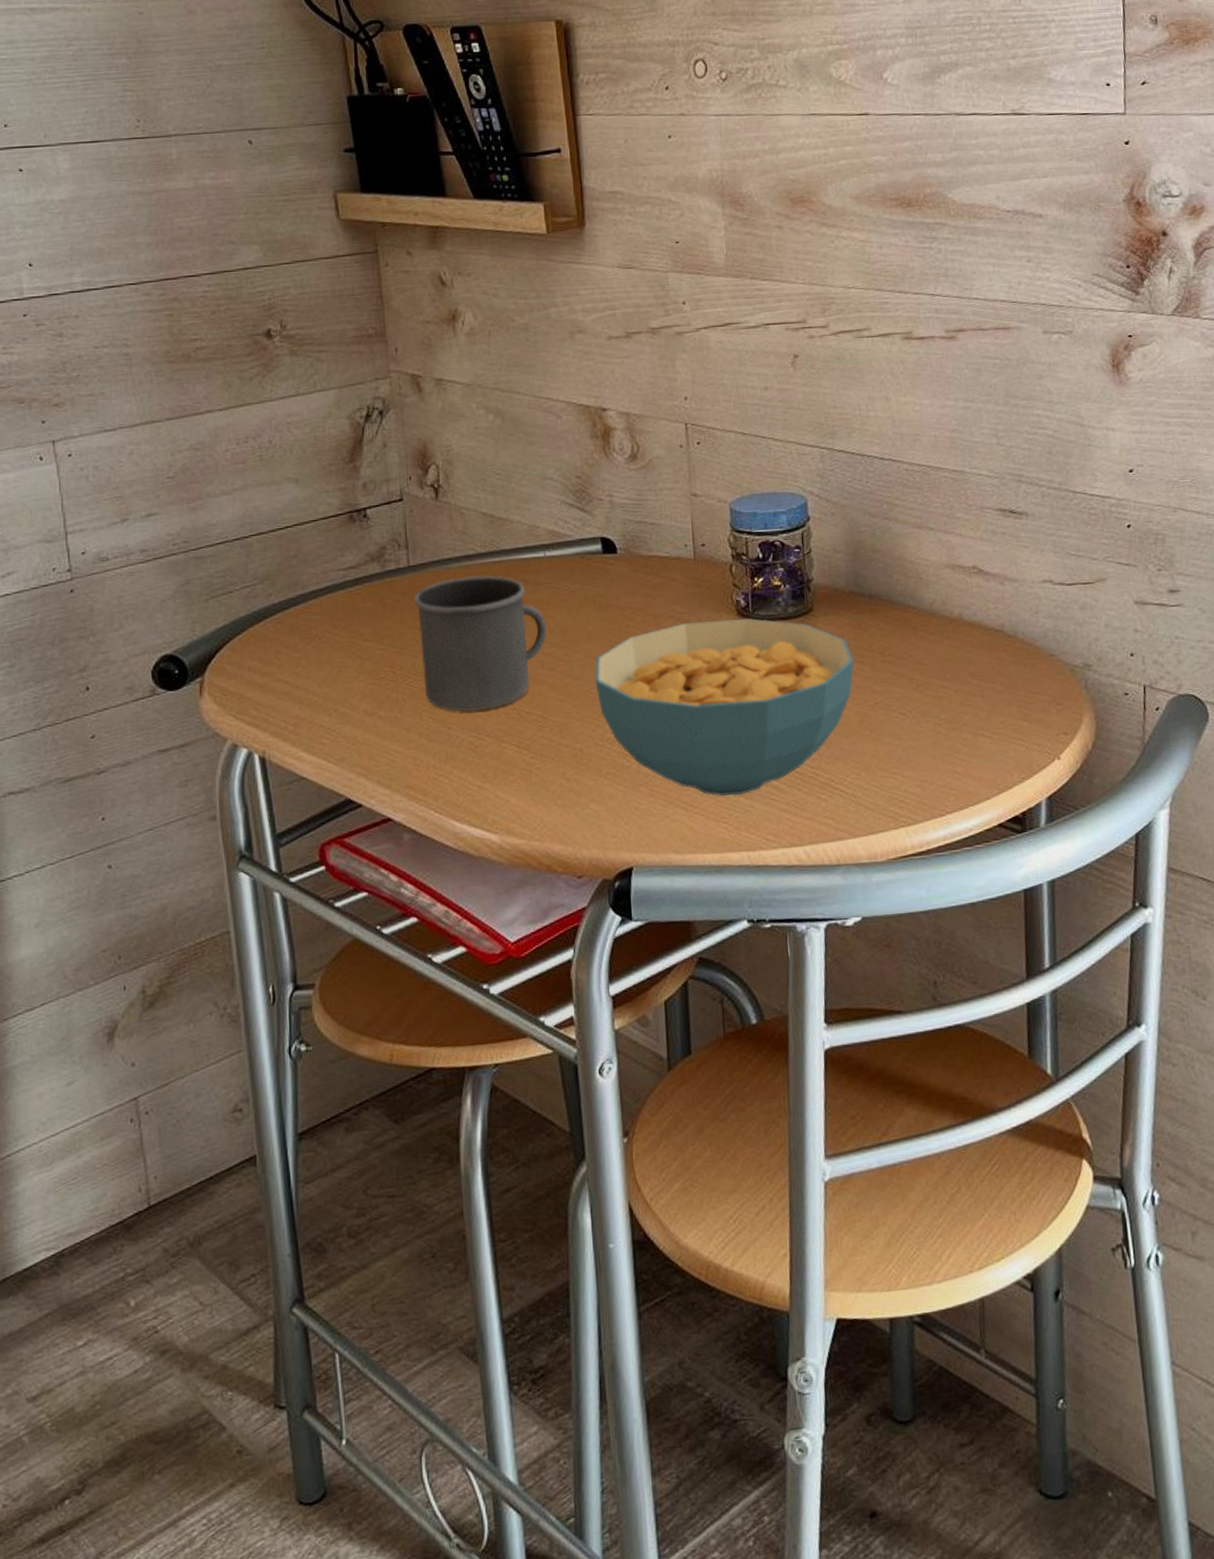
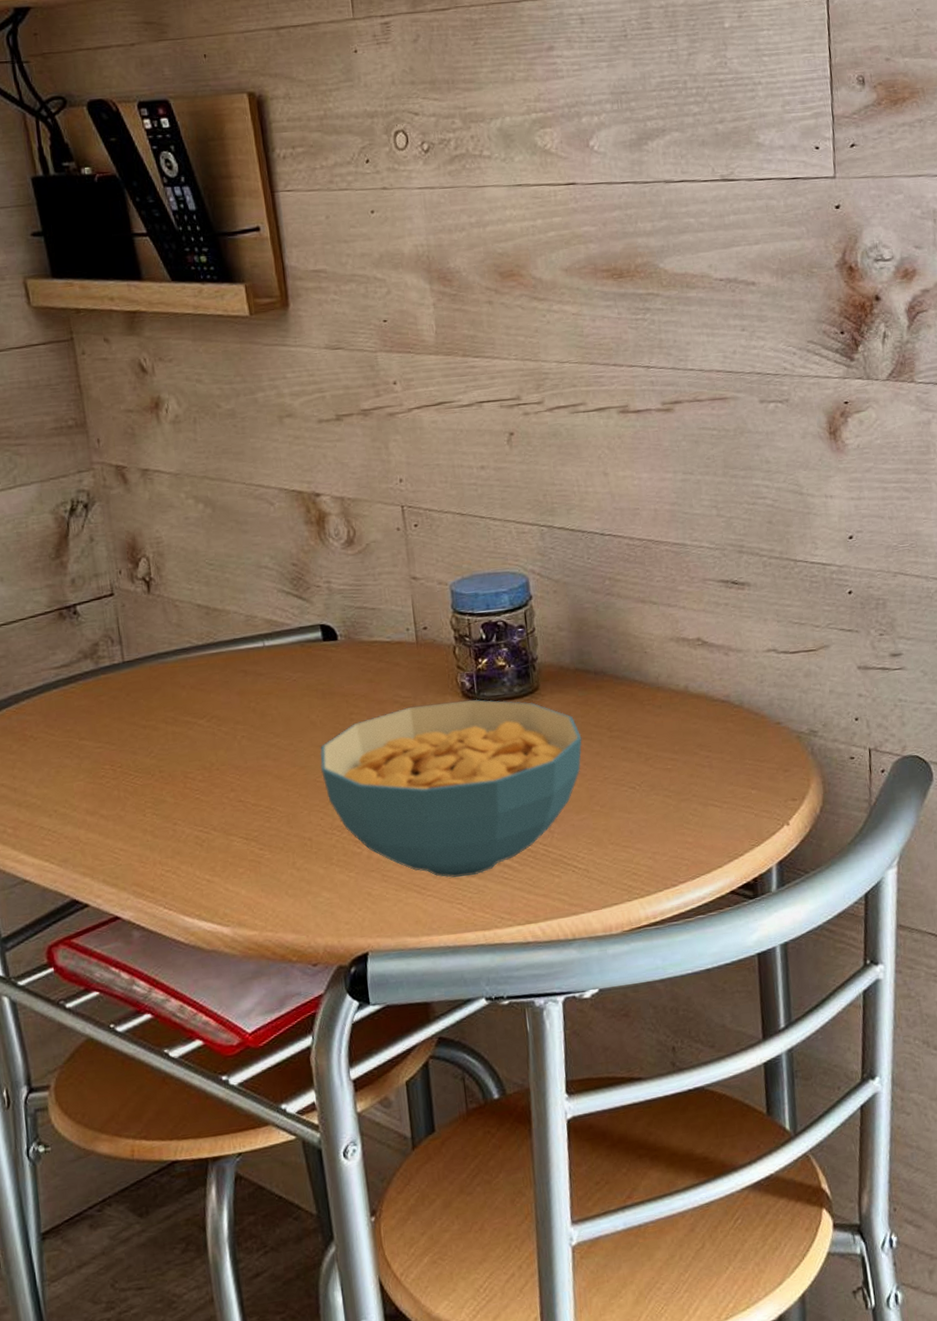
mug: present [413,576,547,712] -> none [130,668,270,807]

